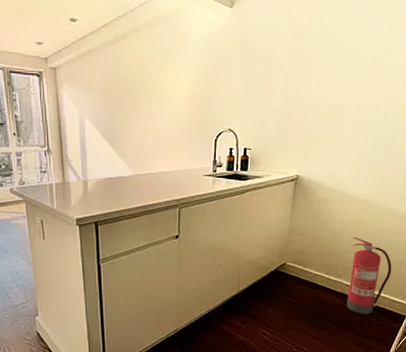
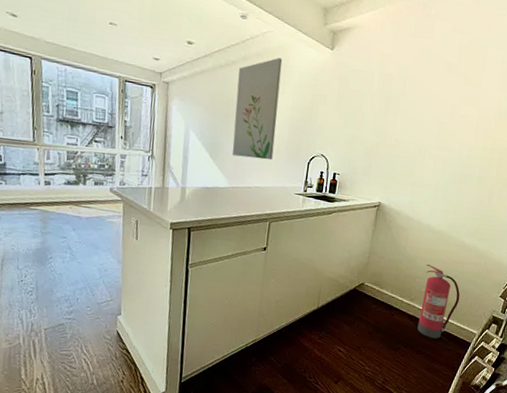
wall art: none [129,25,177,142] -> present [232,57,283,160]

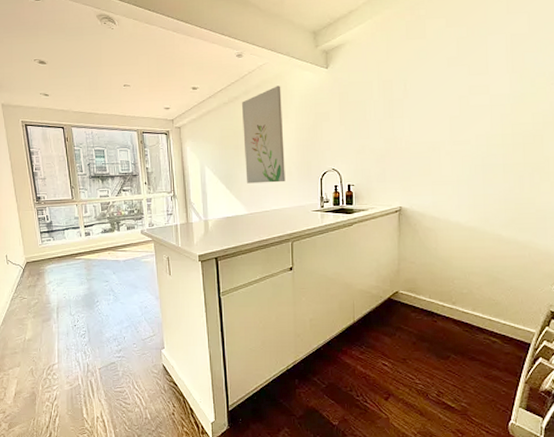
fire extinguisher: present [417,264,460,339] -> none [463,263,508,342]

